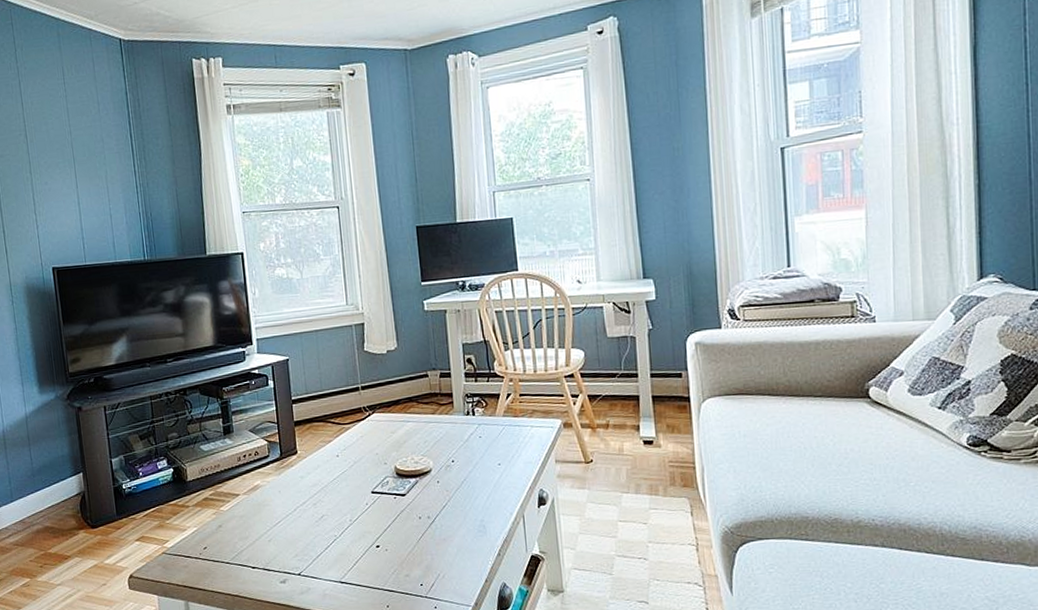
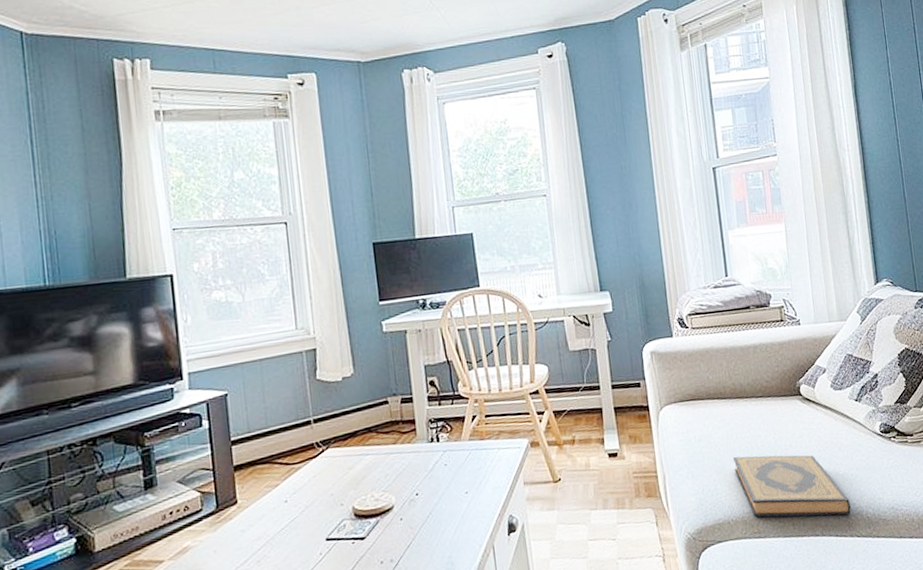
hardback book: none [781,455,922,528] -> present [732,455,852,518]

